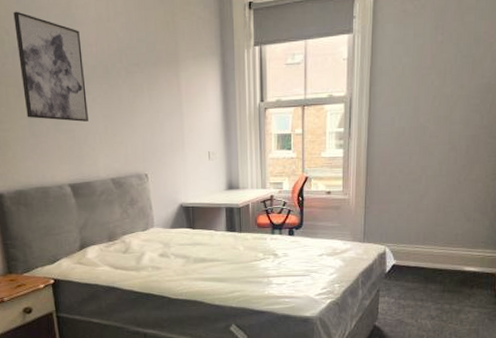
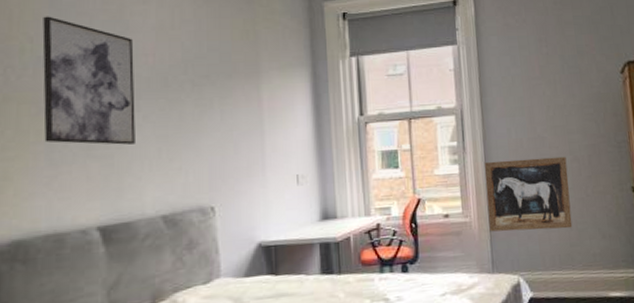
wall art: none [365,145,445,211] -> present [484,156,573,232]

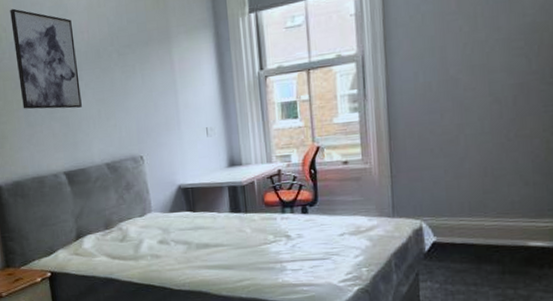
wall art: present [484,156,573,232] -> none [387,98,488,178]

